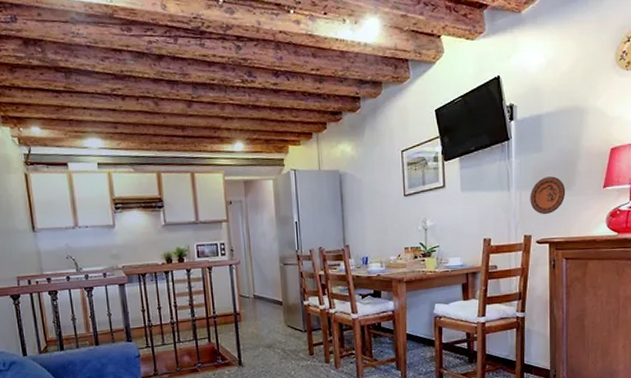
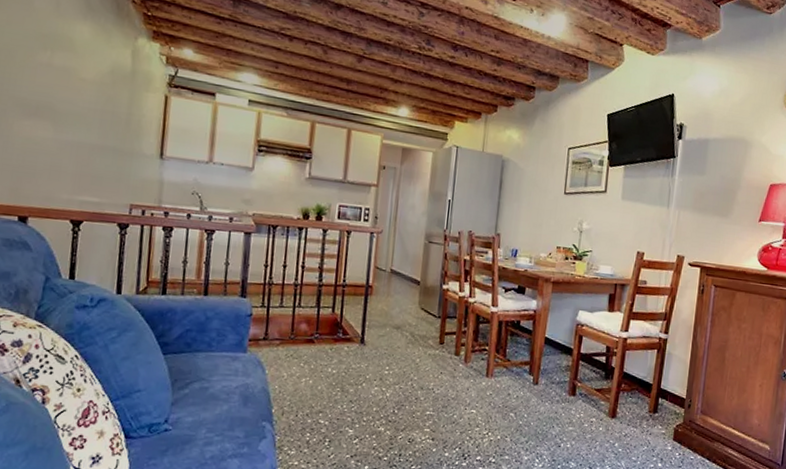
decorative plate: present [530,176,566,215] -> none [687,200,723,239]

